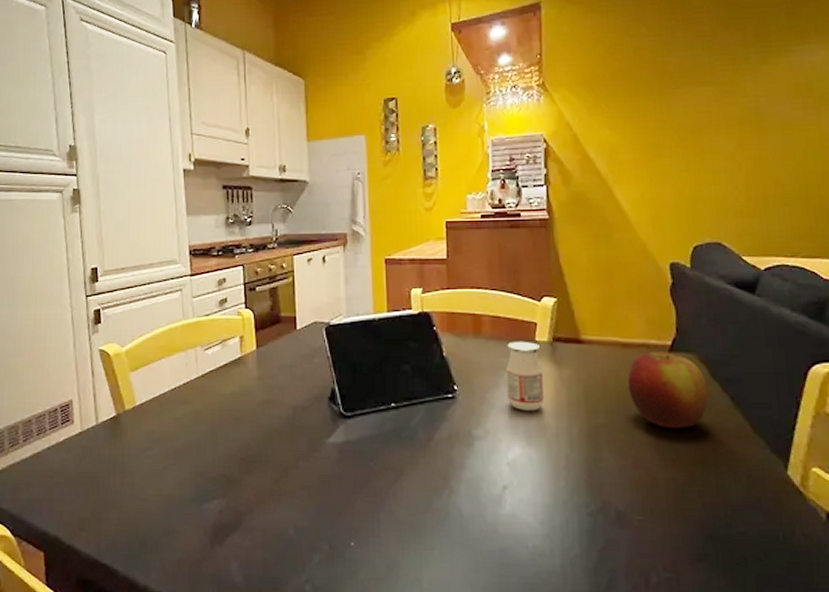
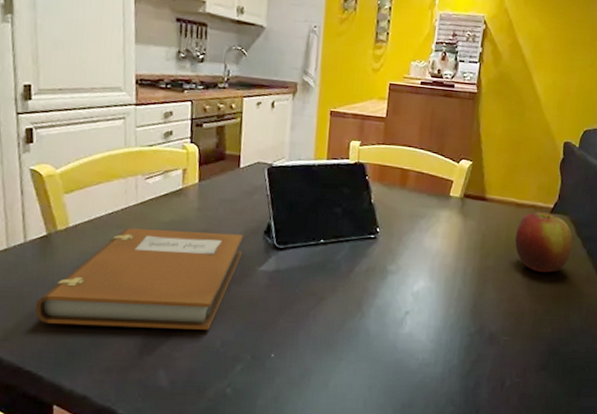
notebook: none [108,402,308,514] -> present [35,228,243,330]
jam: present [505,341,544,412] -> none [419,194,452,254]

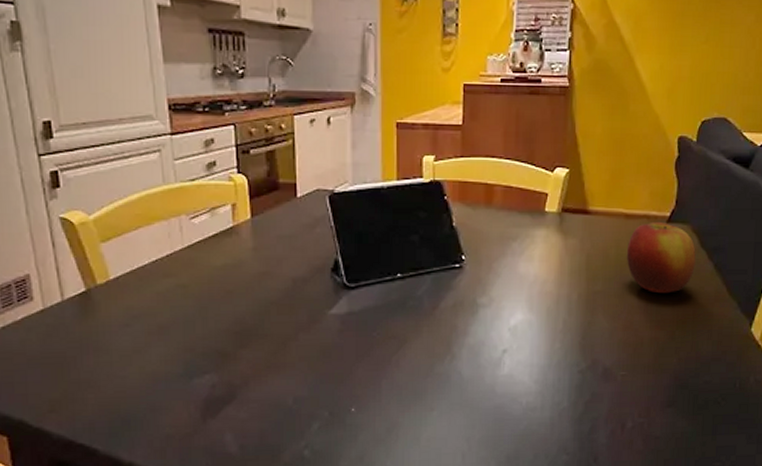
notebook: present [35,228,243,330] -> none [82,274,309,390]

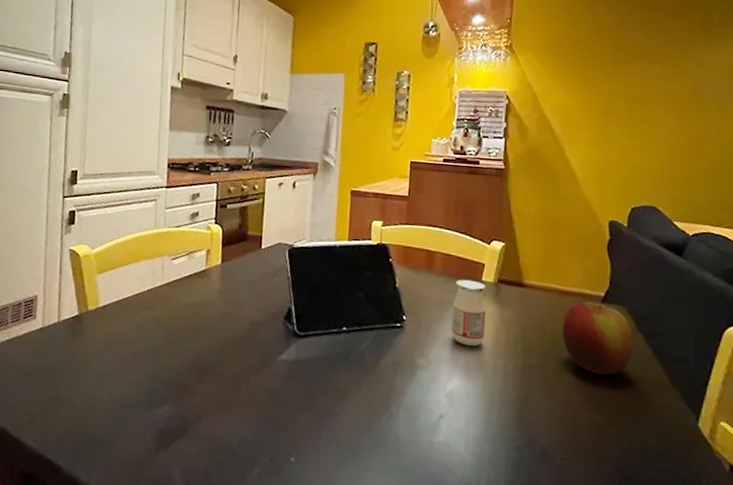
jam: none [513,211,550,280] -> present [451,279,487,347]

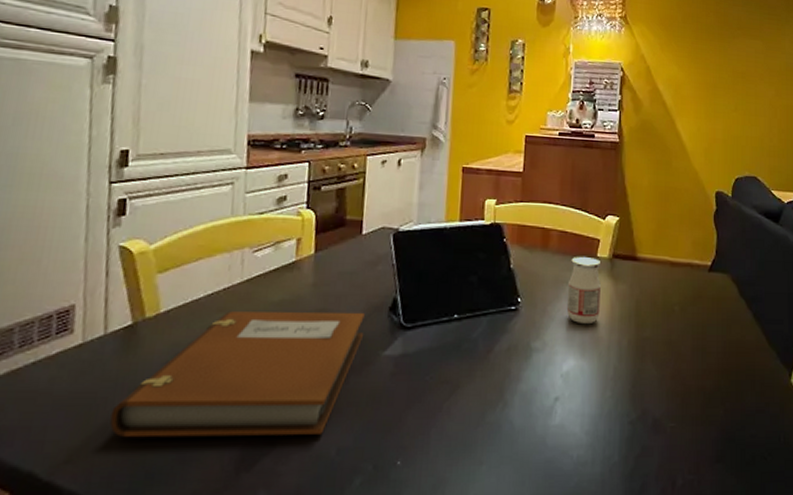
notebook: none [61,310,263,425] -> present [109,311,365,438]
apple: present [561,300,633,375] -> none [672,270,736,342]

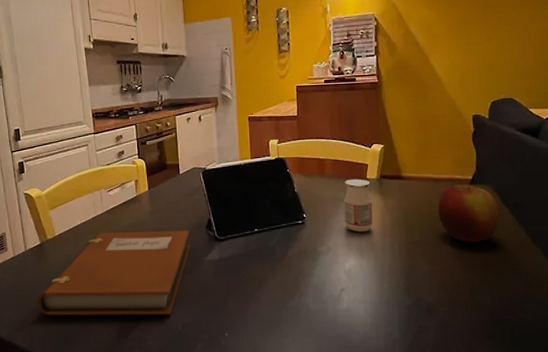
apple: none [672,270,736,342] -> present [437,183,499,243]

